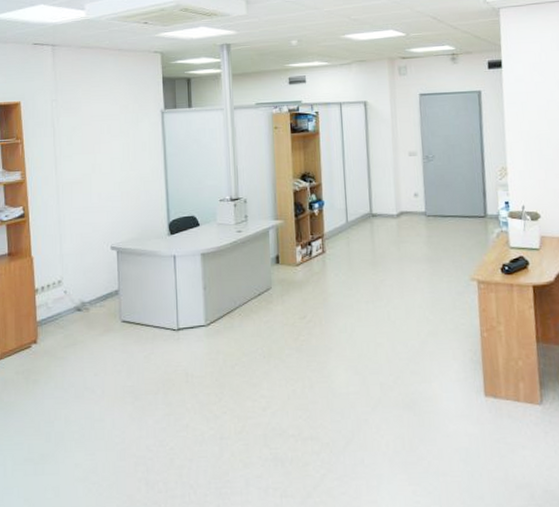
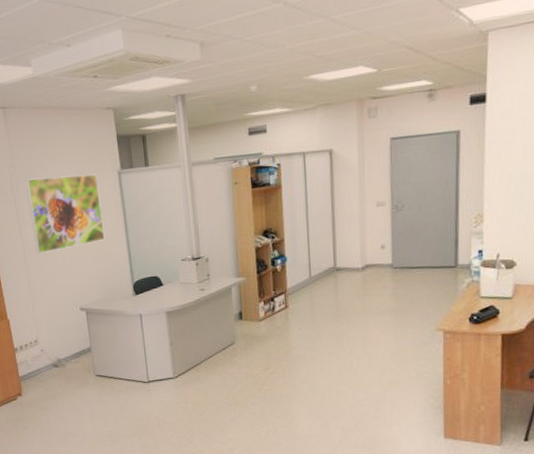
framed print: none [66,112,143,189] -> present [25,174,105,254]

